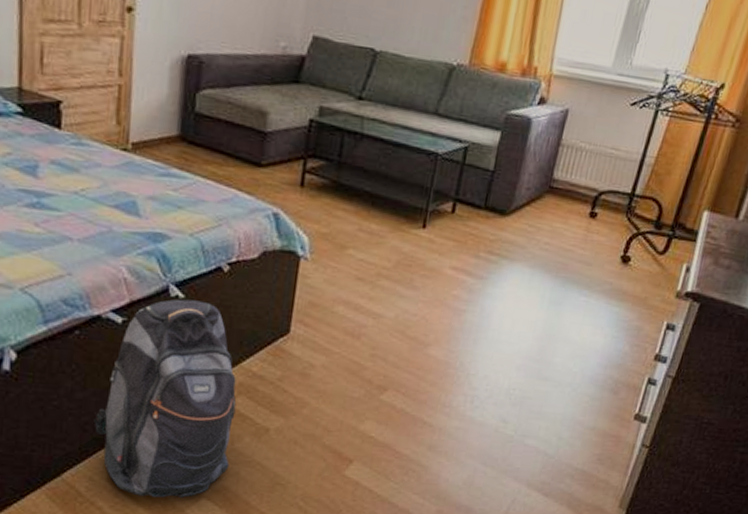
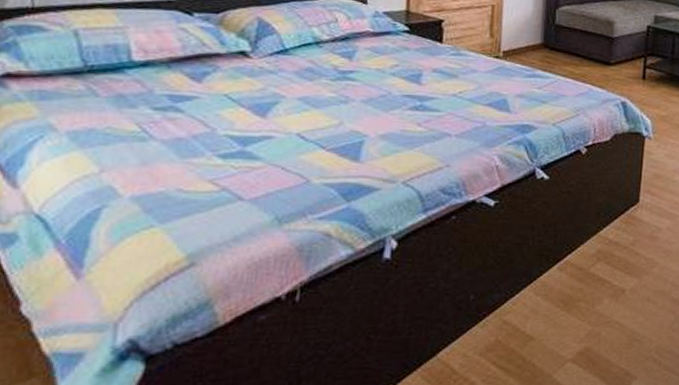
backpack: present [94,299,237,498] -> none [468,180,596,367]

